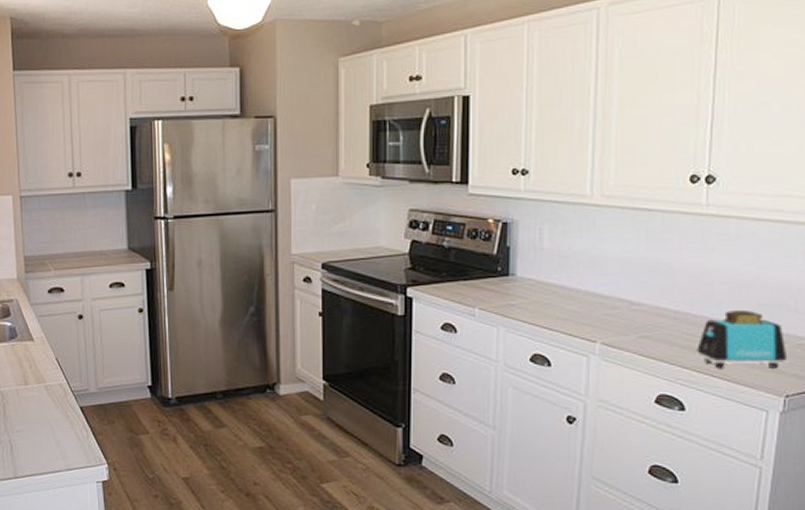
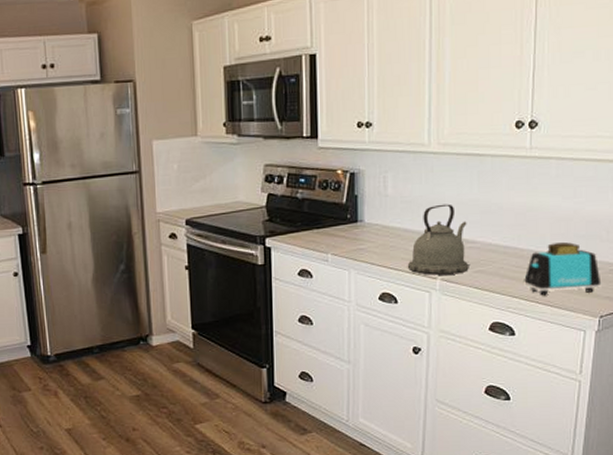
kettle: none [563,261,634,339] -> present [407,204,469,275]

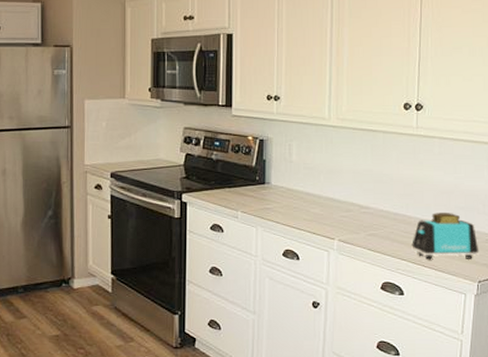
kettle: present [407,204,469,275] -> none [308,172,363,236]

